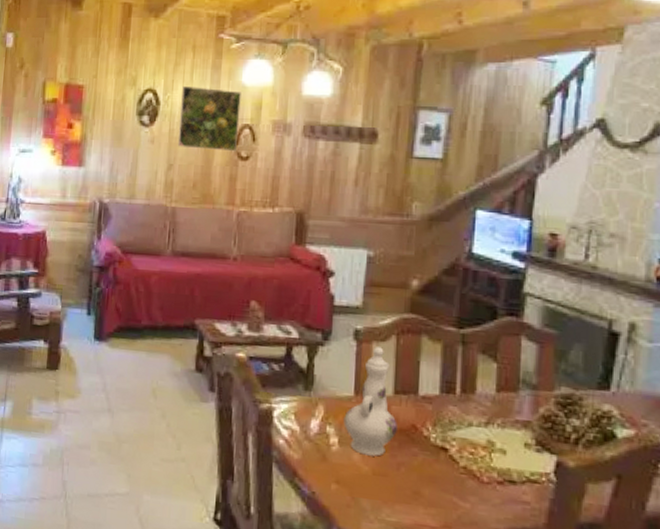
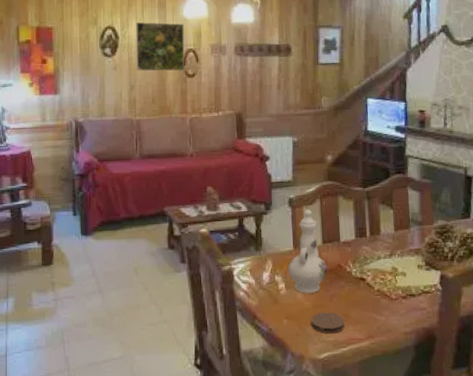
coaster: none [368,482,414,514] -> present [311,312,345,334]

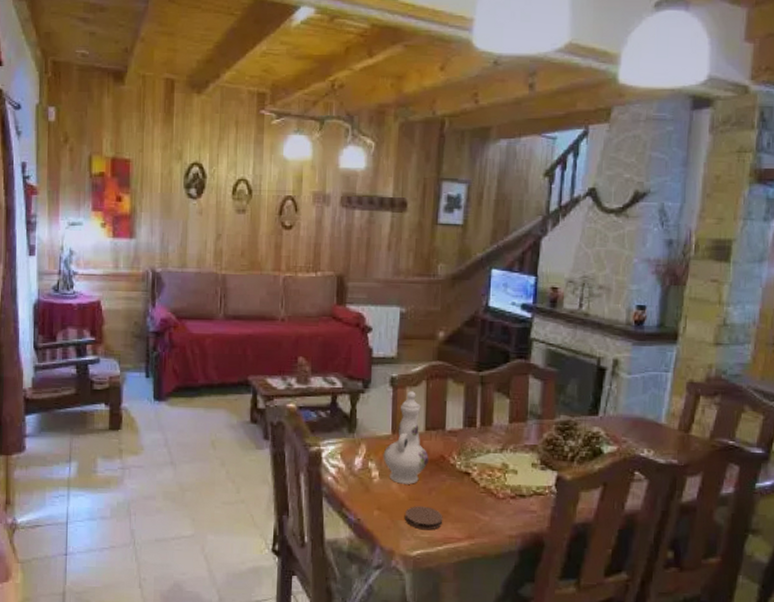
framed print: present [136,22,185,71] -> none [225,160,283,221]

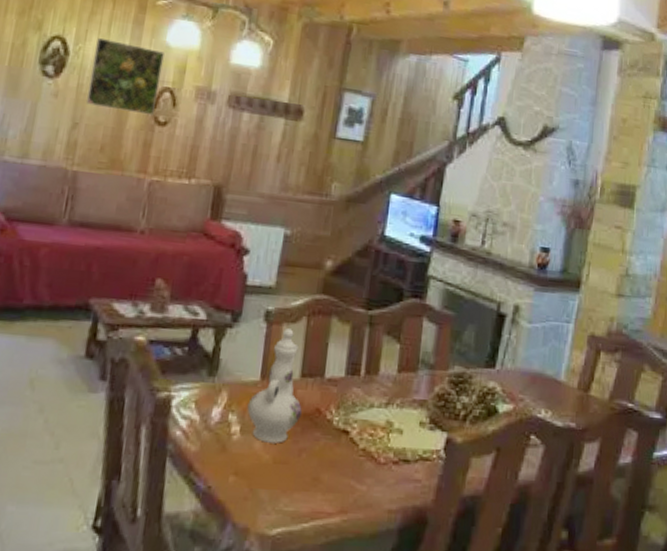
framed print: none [225,160,283,221] -> present [85,38,164,116]
coaster: present [405,506,443,530] -> none [267,471,313,502]

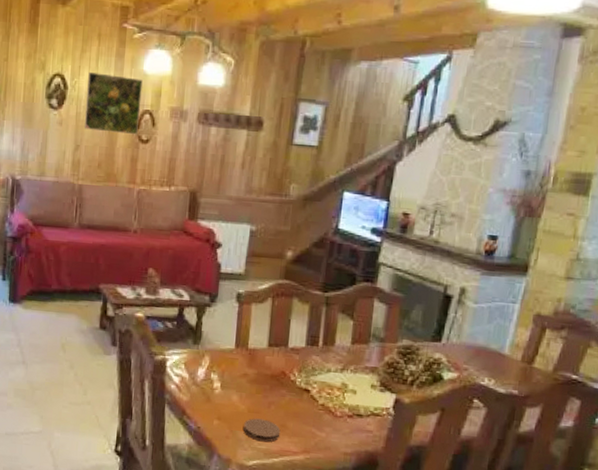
ewer: present [247,328,302,444] -> none [225,307,270,397]
coaster: none [267,471,313,502] -> present [243,418,281,442]

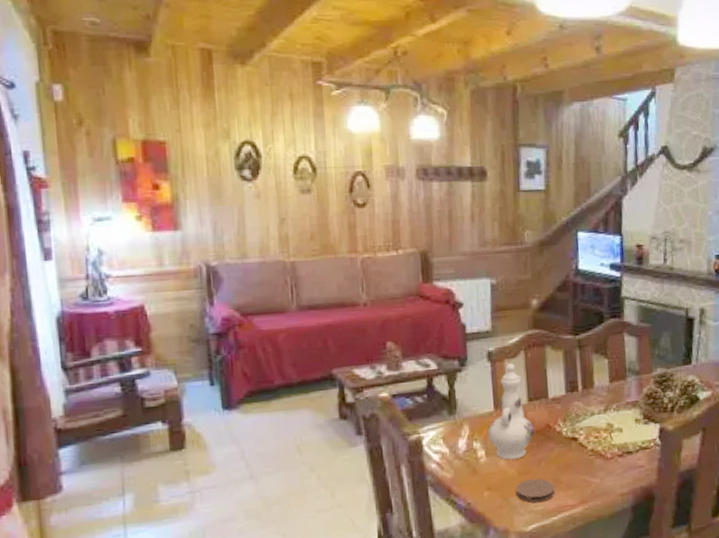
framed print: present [84,72,143,135] -> none [284,136,352,200]
ewer: none [225,307,270,397] -> present [487,363,535,460]

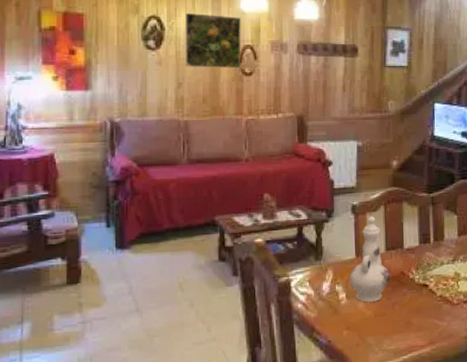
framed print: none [284,136,352,200] -> present [184,13,241,69]
coaster: present [516,478,555,503] -> none [372,320,407,343]

